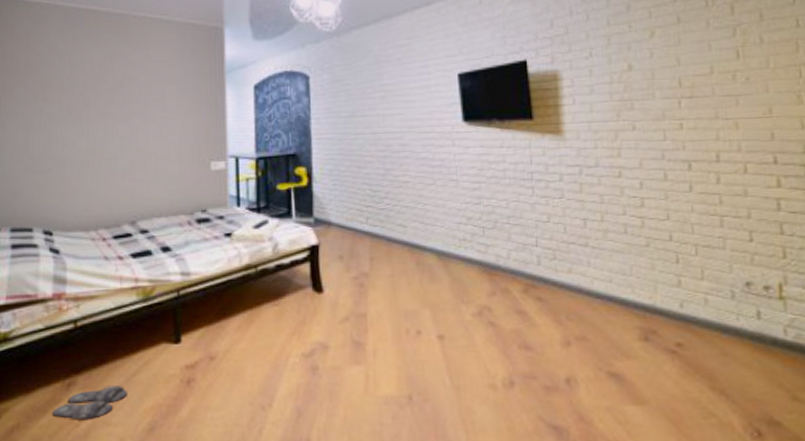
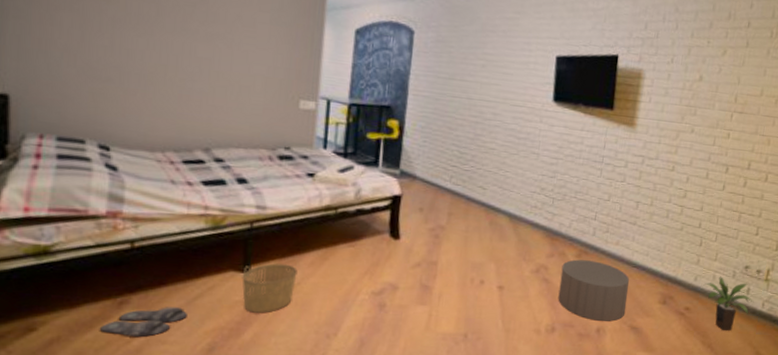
basket: none [174,331,226,388] -> present [242,263,298,314]
pouf: none [508,295,599,369] -> present [558,259,629,321]
potted plant: none [693,299,771,370] -> present [703,276,754,331]

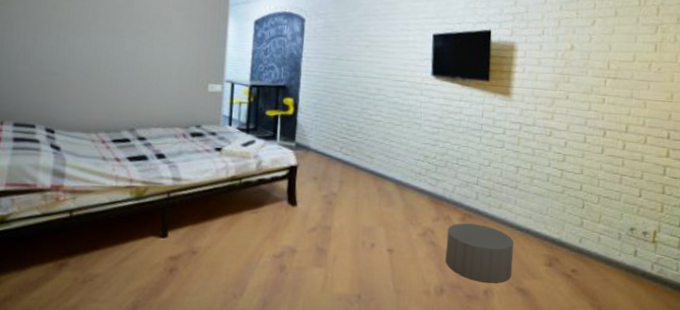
slippers: present [100,307,187,338] -> none [44,268,115,296]
basket: present [242,263,298,314] -> none [160,229,208,276]
potted plant: present [703,276,754,331] -> none [588,238,642,293]

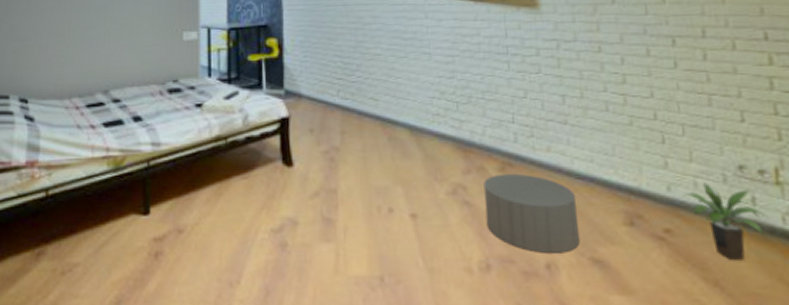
potted plant: none [588,238,642,293] -> present [682,183,768,260]

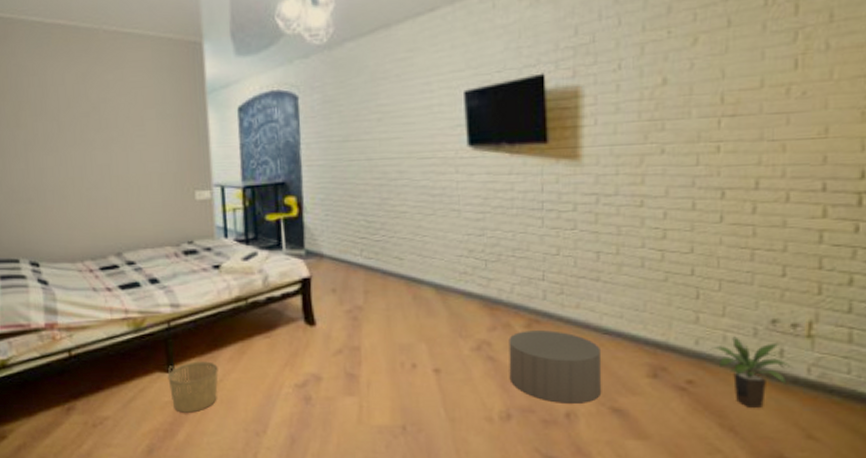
basket: none [143,203,194,261] -> present [167,361,219,414]

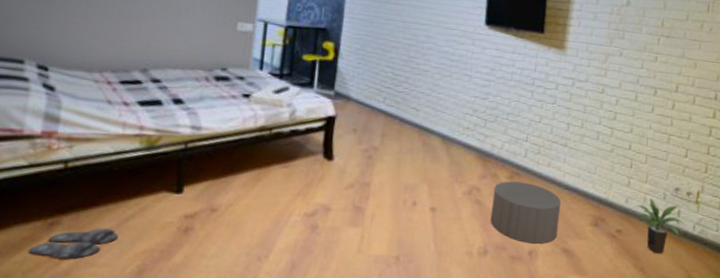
slippers: none [55,411,125,442] -> present [29,228,118,260]
basket: present [167,361,219,414] -> none [174,184,231,236]

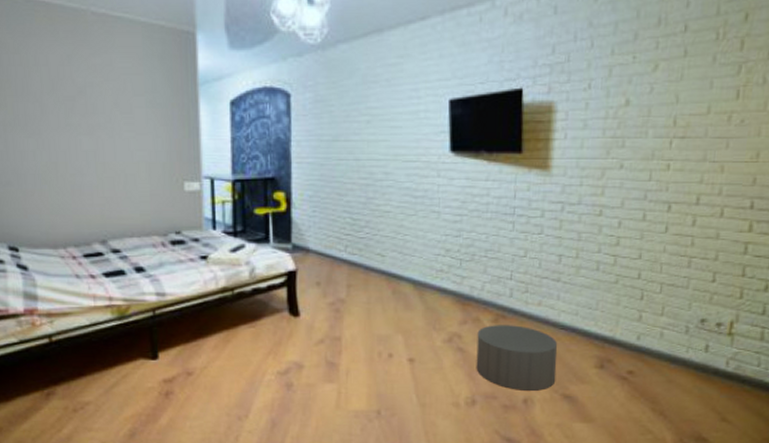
slippers: present [29,228,118,260] -> none [34,396,107,426]
potted plant: present [634,198,685,254] -> none [648,333,715,395]

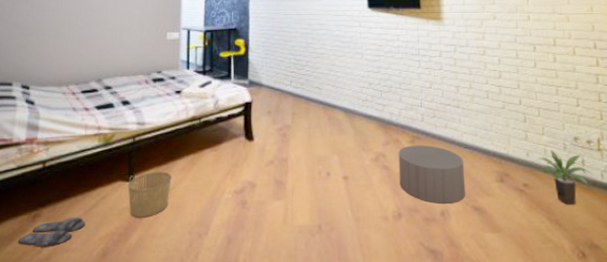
slippers: none [34,396,107,426] -> present [18,217,85,247]
basket: none [151,349,203,399] -> present [127,171,172,219]
potted plant: none [648,333,715,395] -> present [536,150,592,205]

